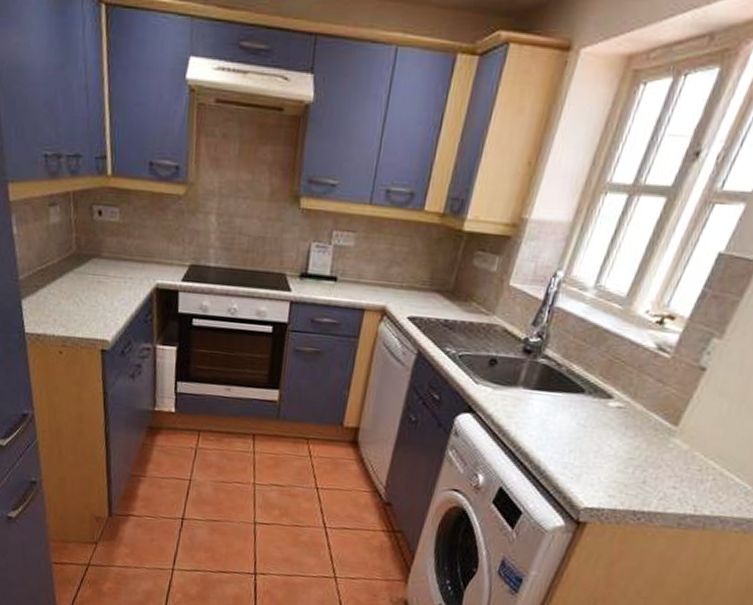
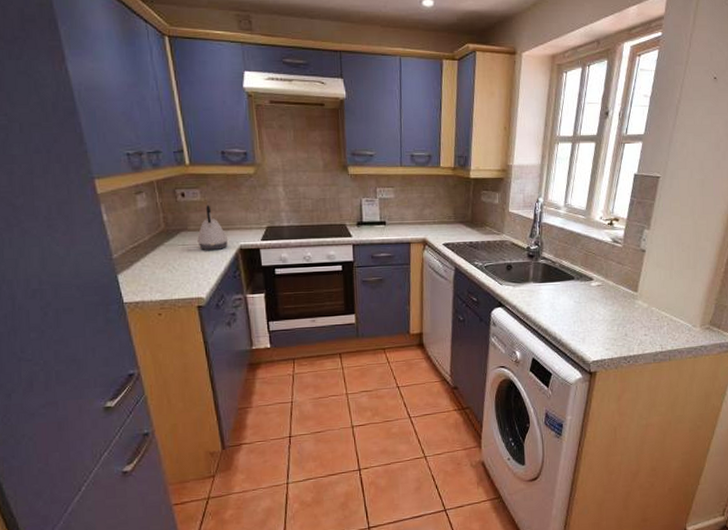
kettle: none [110,228,145,287] -> present [197,205,229,251]

